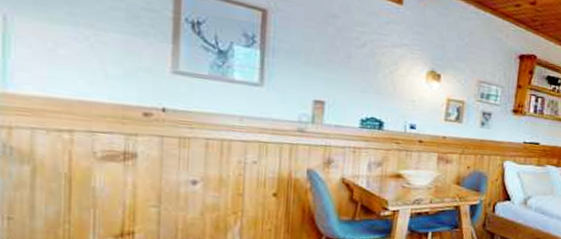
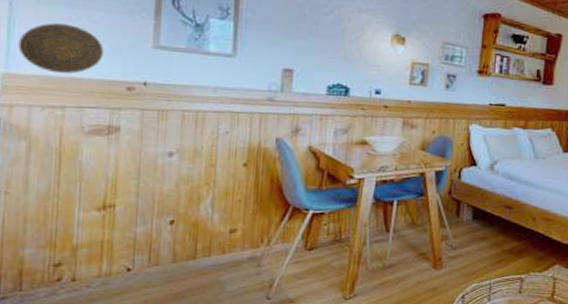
decorative plate: none [16,41,116,97] -> present [18,23,104,74]

